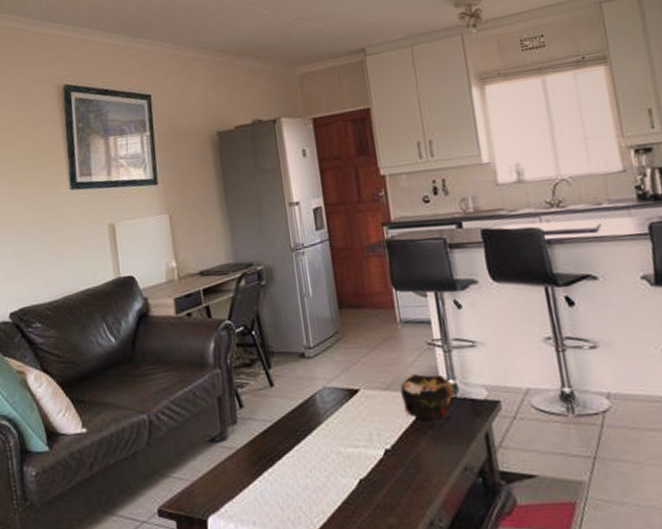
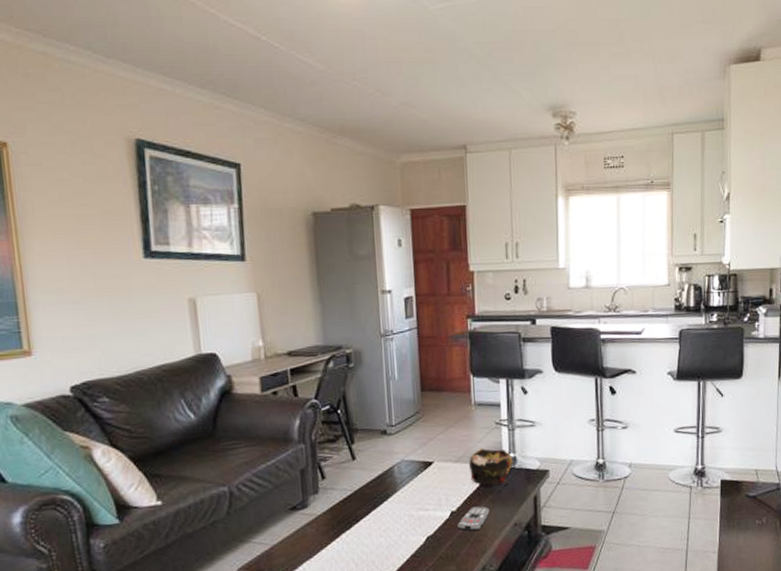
remote control: none [393,444,432,475] -> present [457,506,490,531]

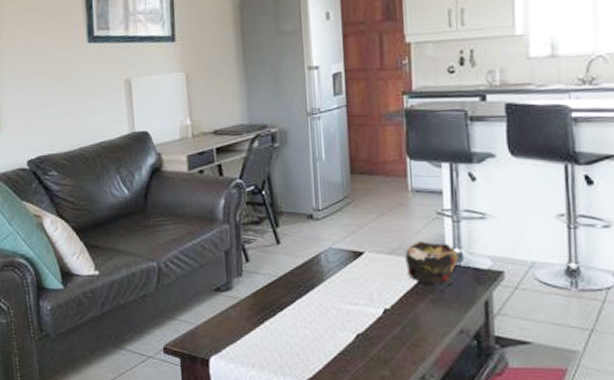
remote control: present [457,506,490,531] -> none [391,306,430,334]

